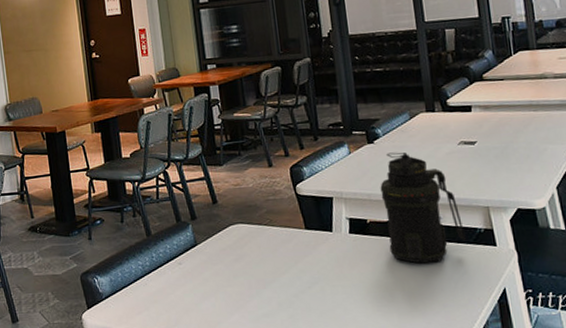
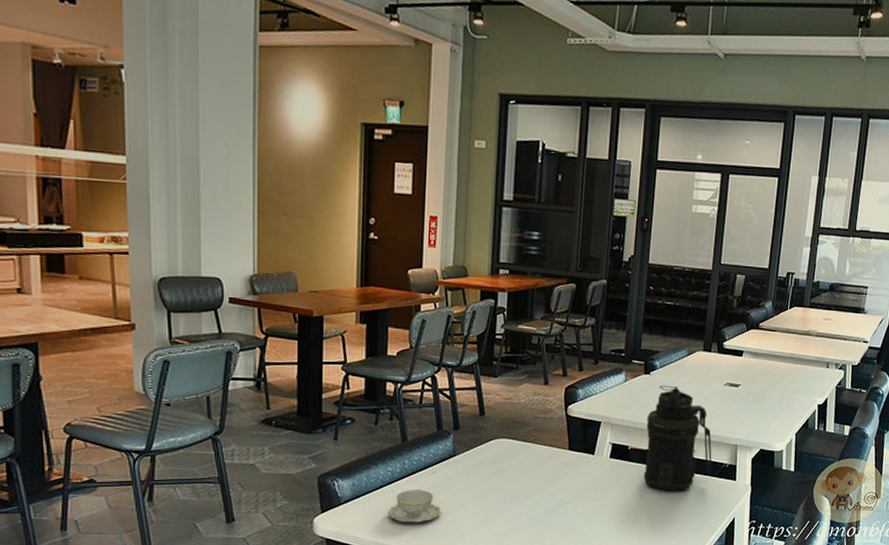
teacup: none [144,280,192,314] -> present [387,488,440,523]

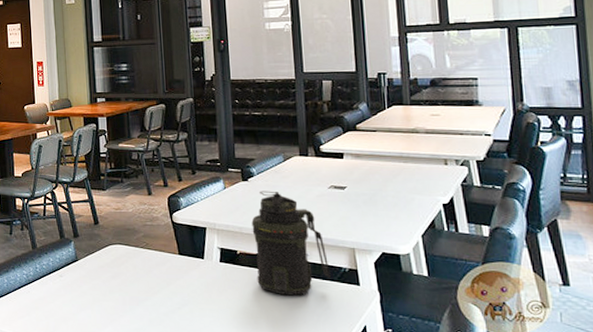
teacup: present [387,488,440,523] -> none [26,289,70,321]

